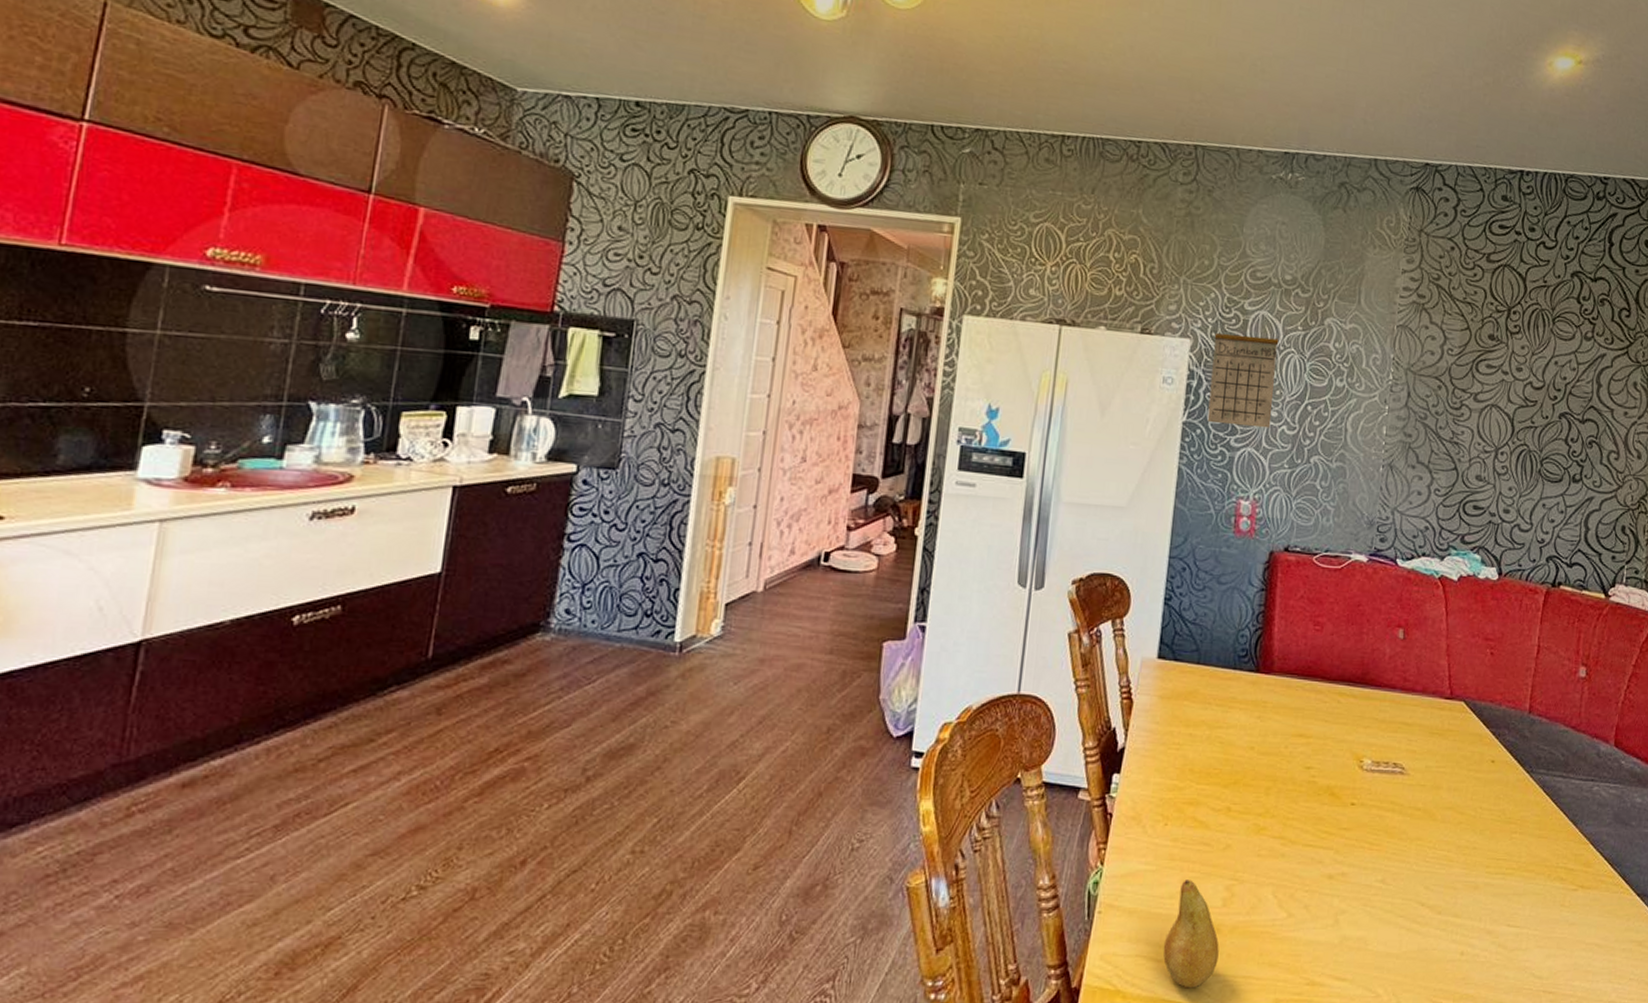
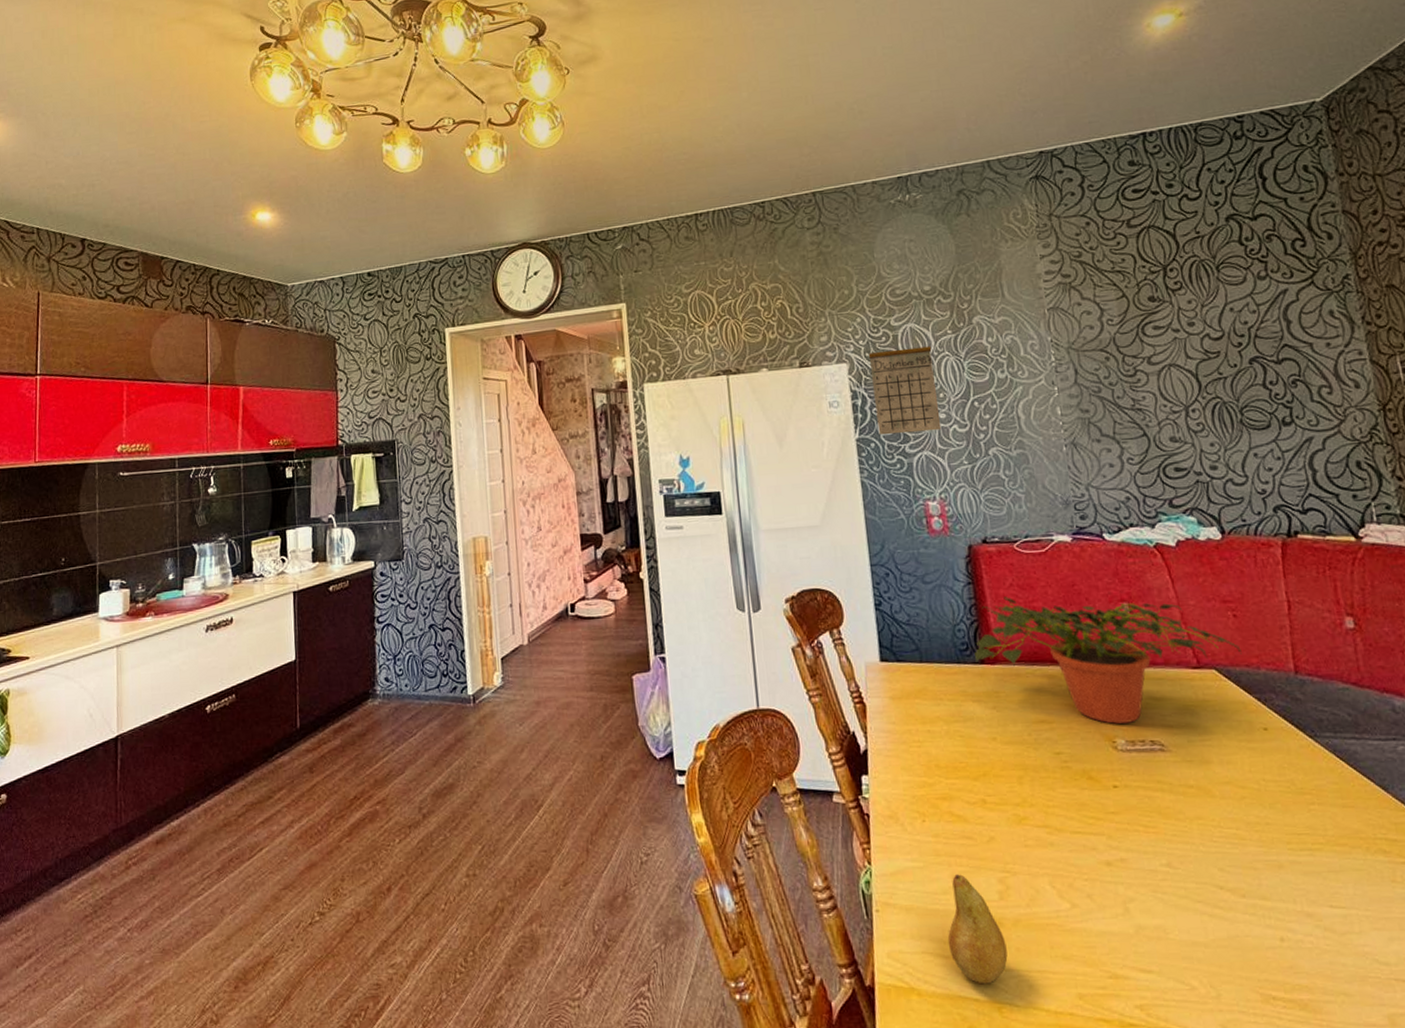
potted plant: none [1251,608,1490,745] -> present [974,596,1242,724]

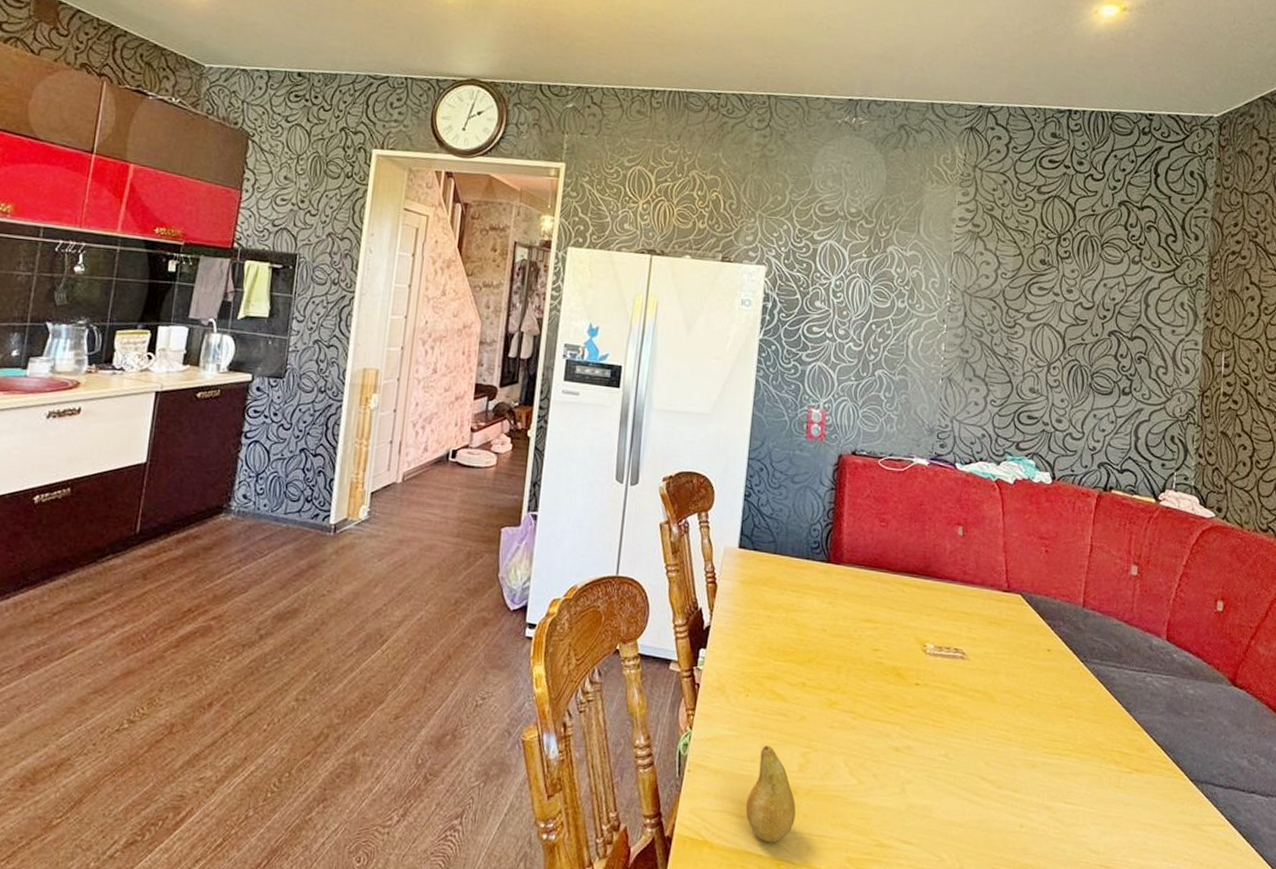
calendar: present [868,331,942,435] -> none [781,244,846,345]
potted plant: present [974,596,1242,724] -> none [822,505,1045,631]

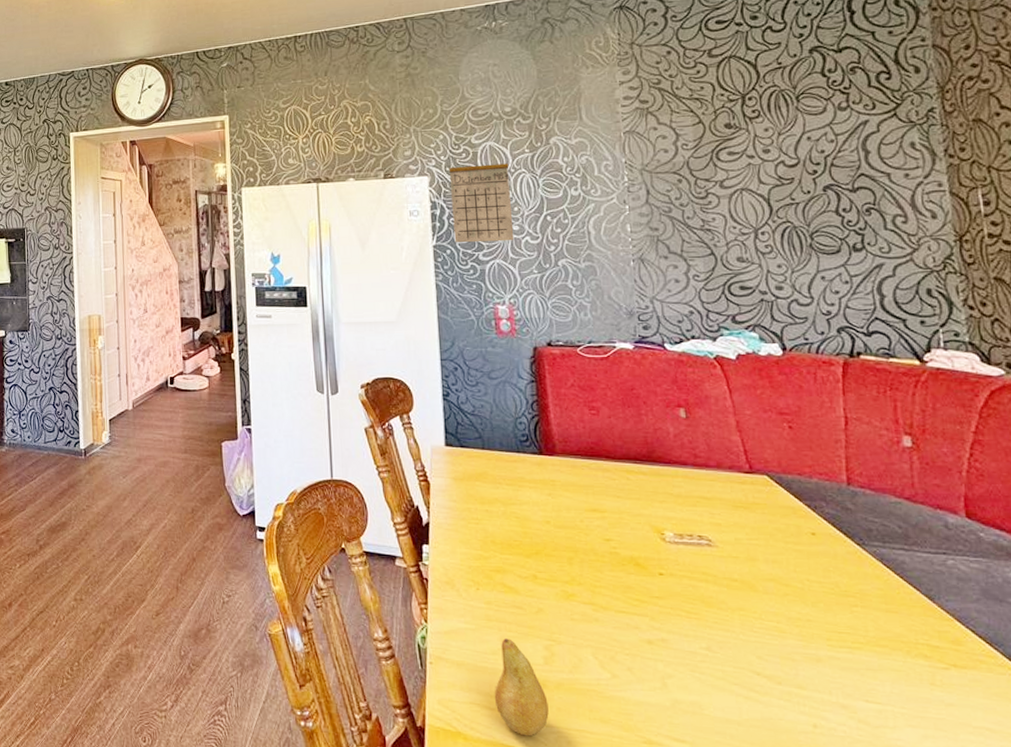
calendar: none [781,244,846,345] -> present [448,148,514,243]

